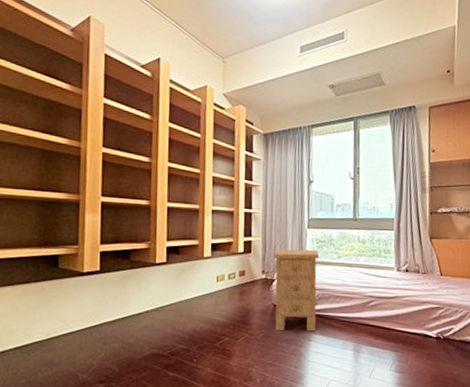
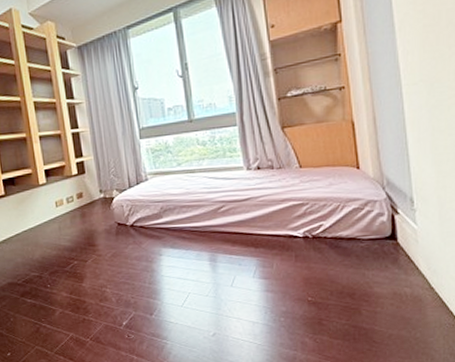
nightstand: present [273,249,319,332] -> none [108,160,165,249]

